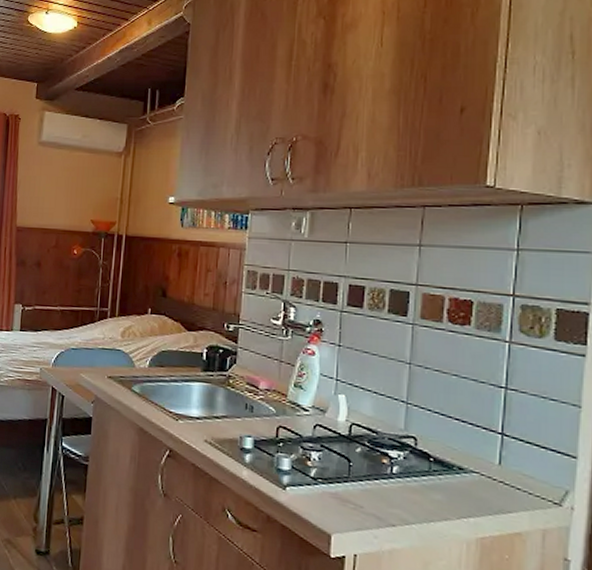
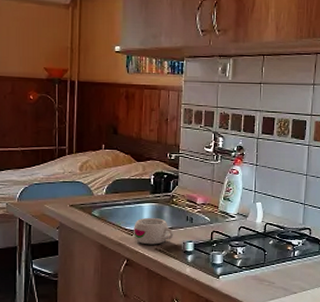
mug: none [178,400,229,436] -> present [133,217,174,245]

